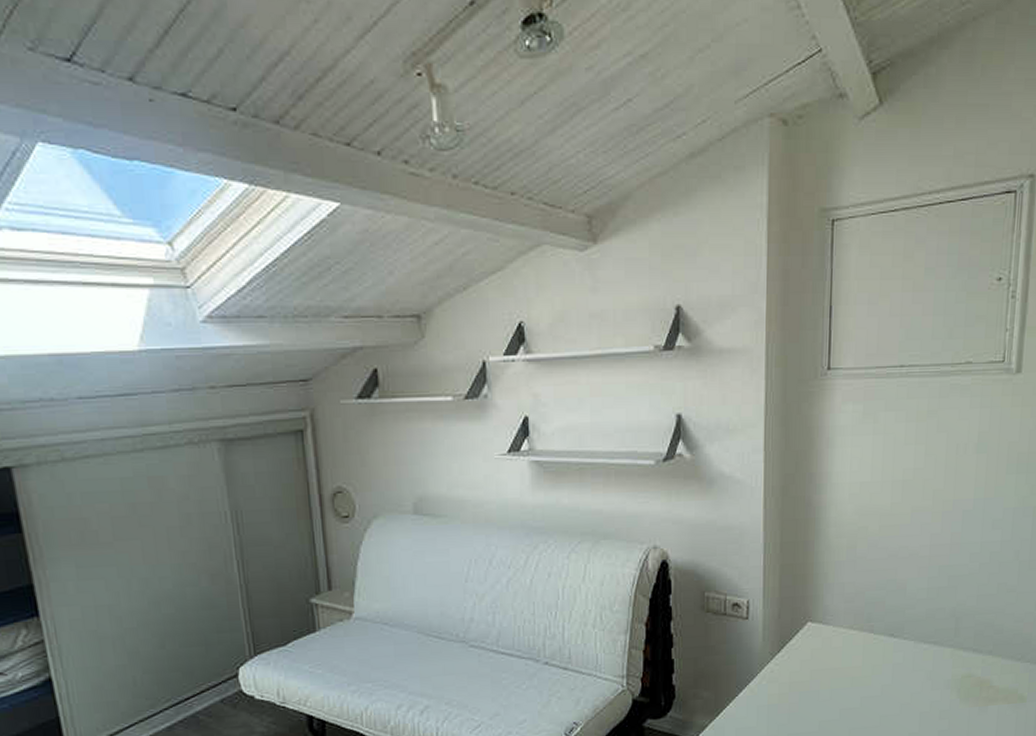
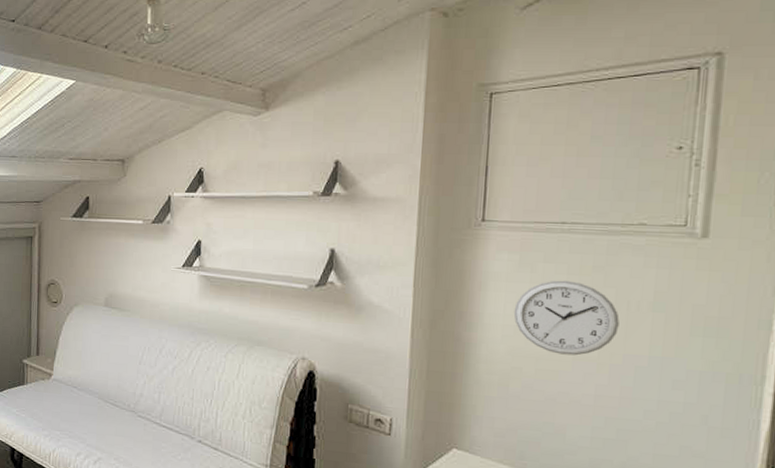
wall clock: none [859,428,950,508] -> present [513,280,620,356]

